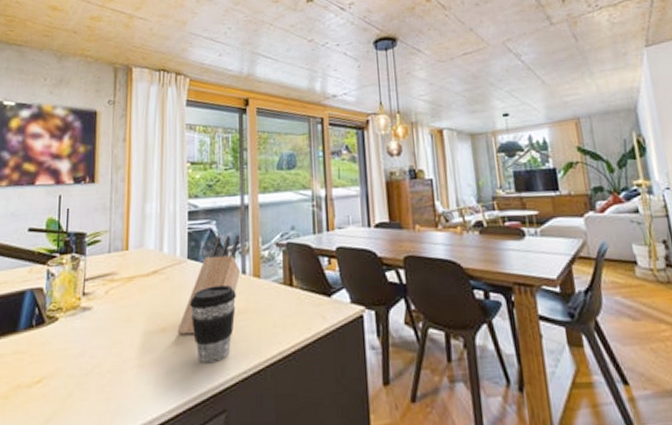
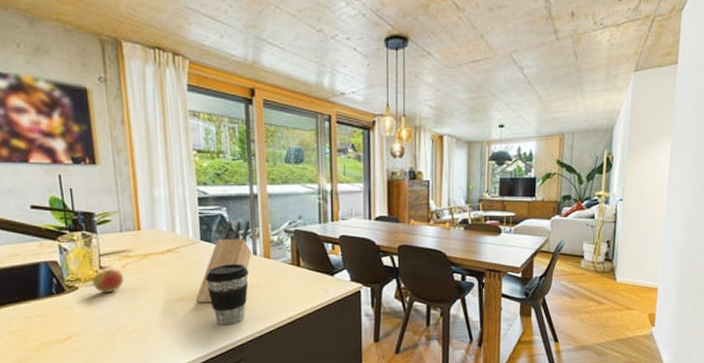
apple: none [74,293,106,324] -> present [93,267,125,293]

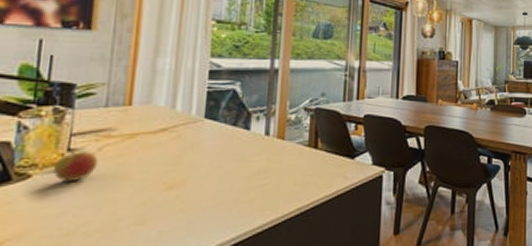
knife block: present [195,220,253,303] -> none [186,96,267,193]
coffee cup: present [206,264,249,326] -> none [204,146,257,220]

